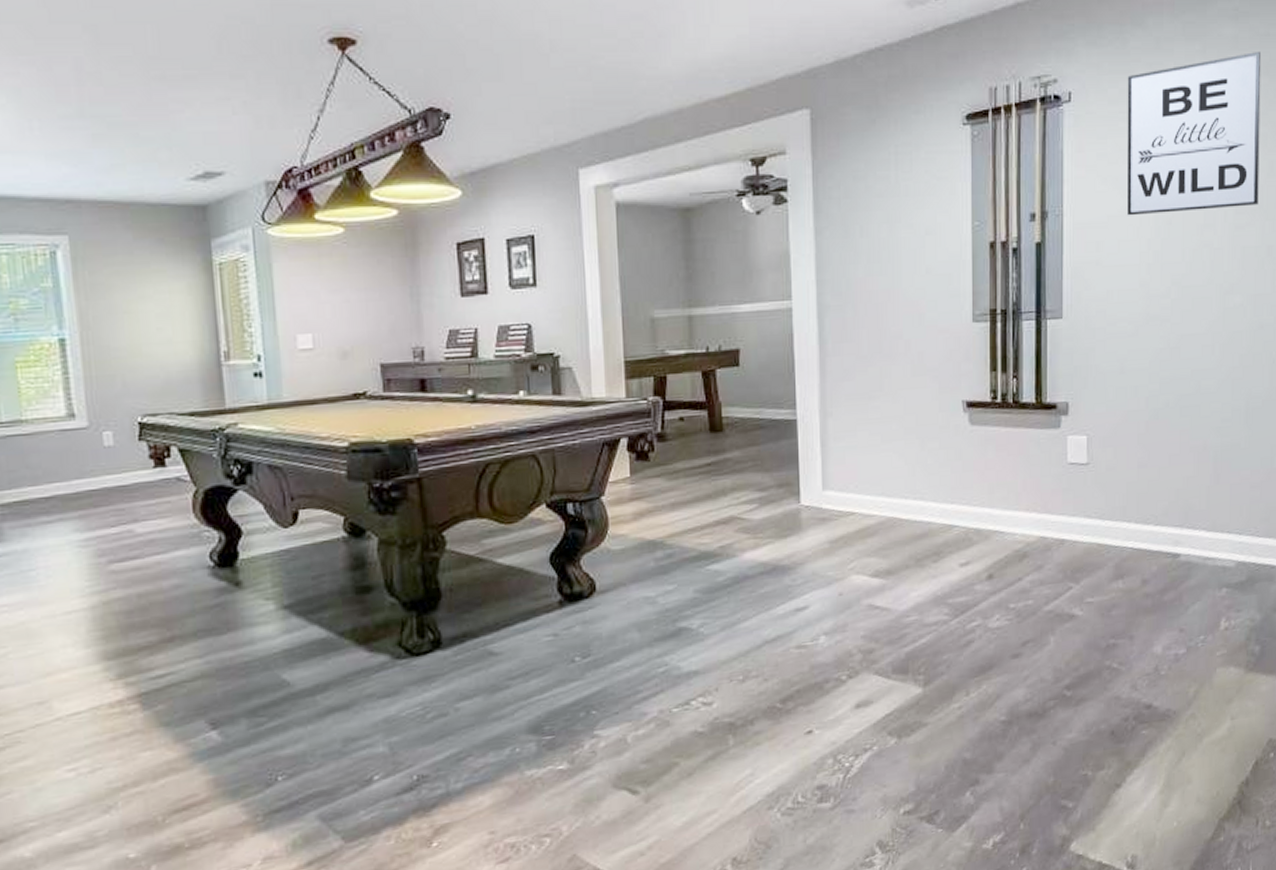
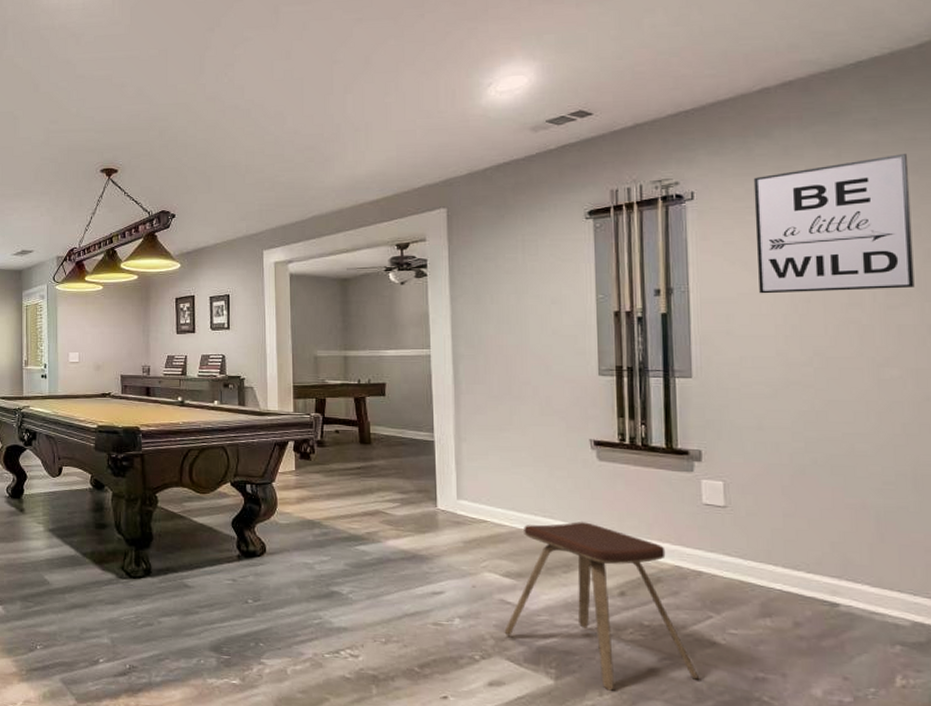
music stool: none [872,499,1059,688] -> present [504,522,700,691]

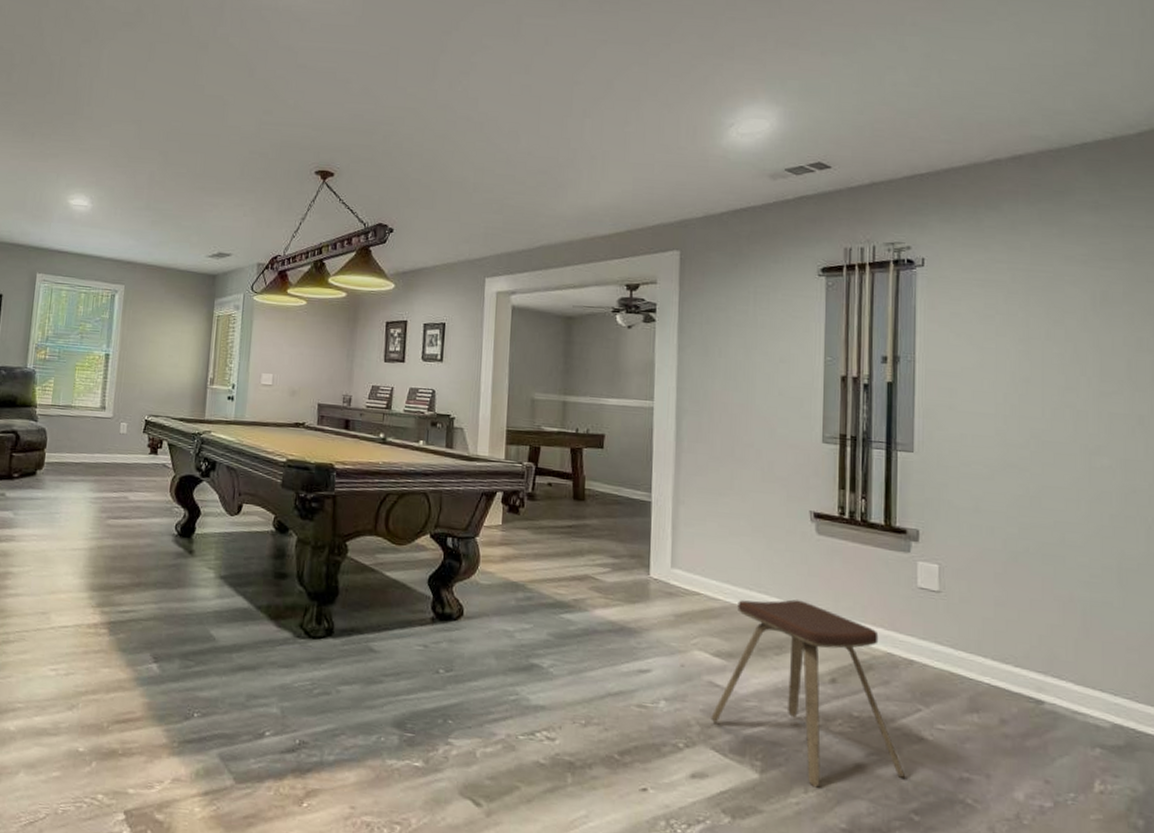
wall art: present [753,154,915,294] -> none [981,240,1126,376]

